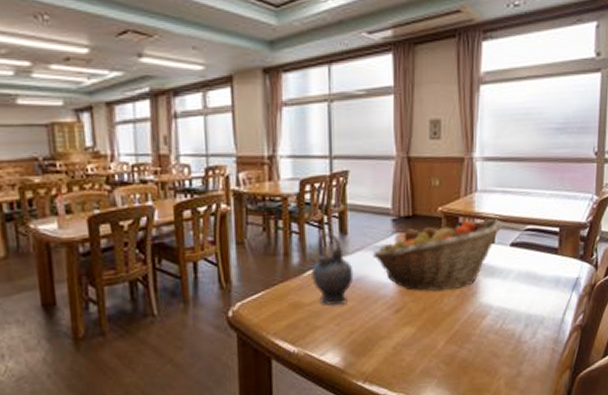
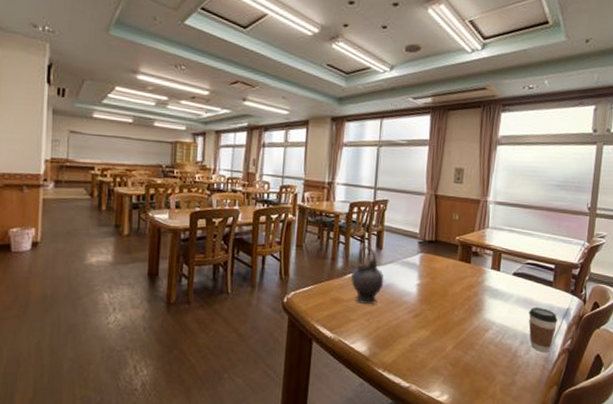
fruit basket: present [372,219,503,292] -> none [400,249,508,305]
coffee cup: none [532,281,566,334] -> present [528,308,558,353]

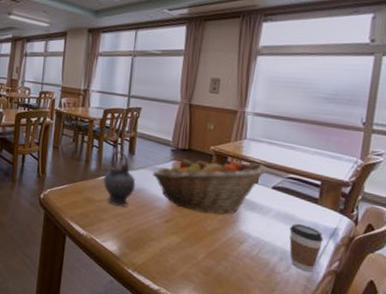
fruit basket: none [400,249,508,305] -> present [152,158,267,215]

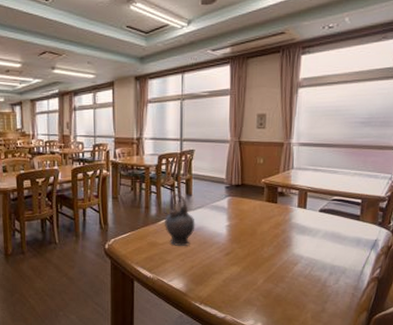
fruit basket: present [152,158,267,215] -> none [210,190,314,242]
coffee cup: present [289,224,323,272] -> none [336,241,366,282]

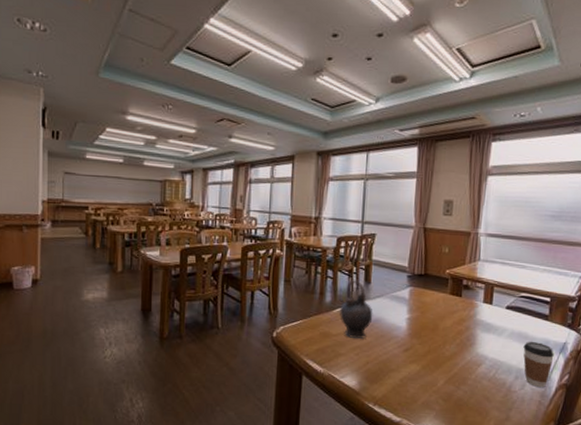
coffee cup: none [336,241,366,282] -> present [523,342,554,388]

